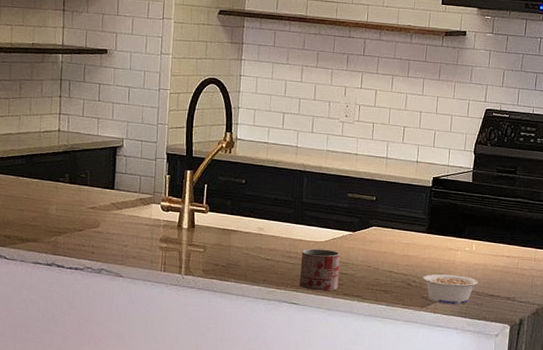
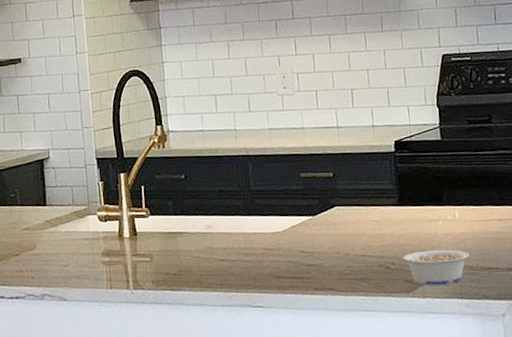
mug: present [299,248,340,291] -> none [258,239,306,289]

